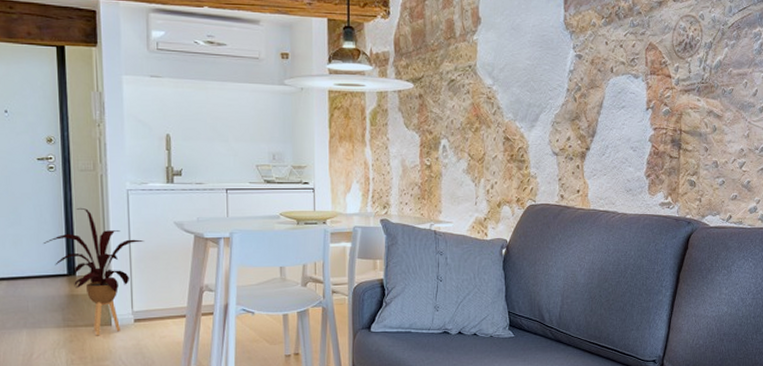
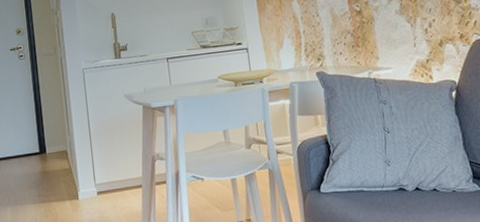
house plant: present [43,207,144,336] -> none [18,89,100,210]

